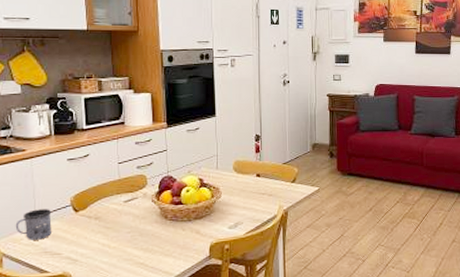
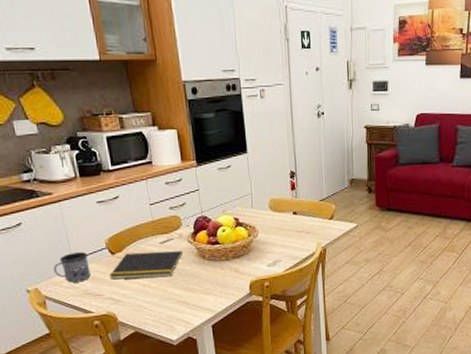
notepad: none [69,210,146,238] -> present [109,251,184,280]

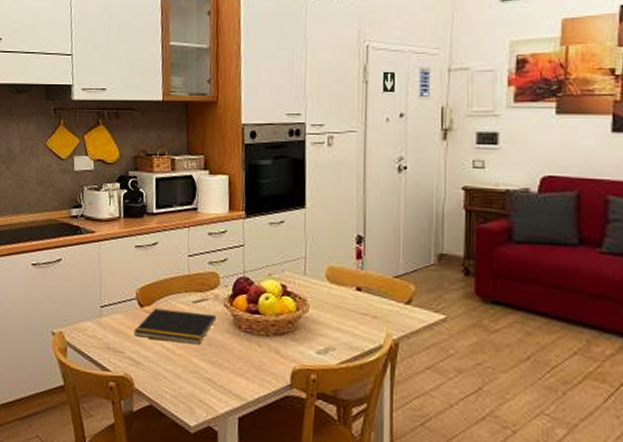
mug: present [53,252,91,283] -> none [80,298,117,333]

